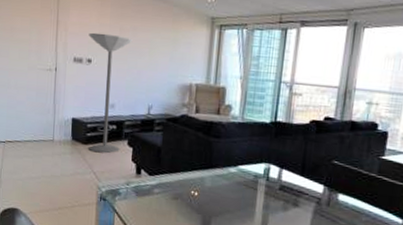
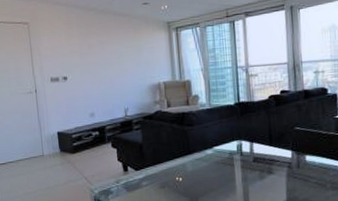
floor lamp: present [88,32,133,153] -> none [61,51,105,159]

